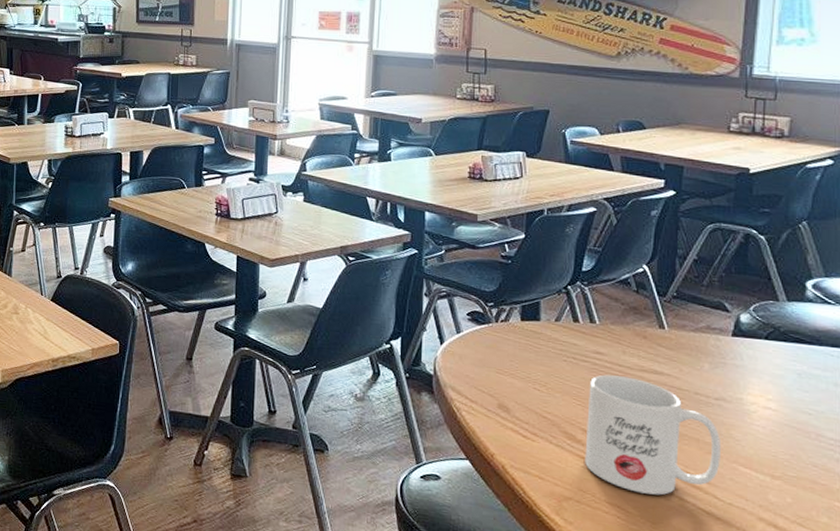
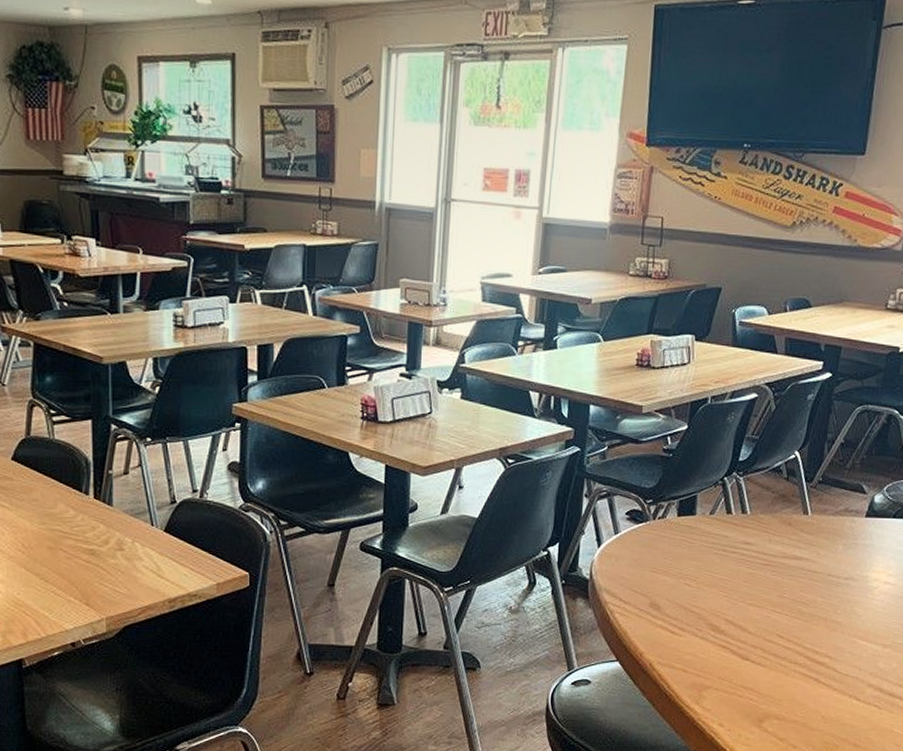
mug: present [585,374,721,496] -> none [725,564,845,675]

